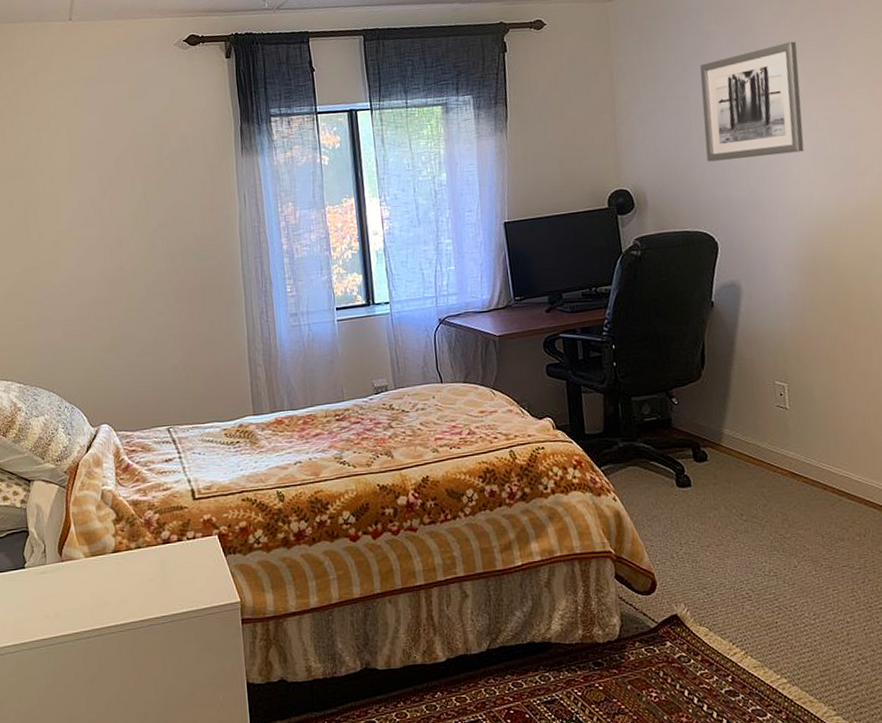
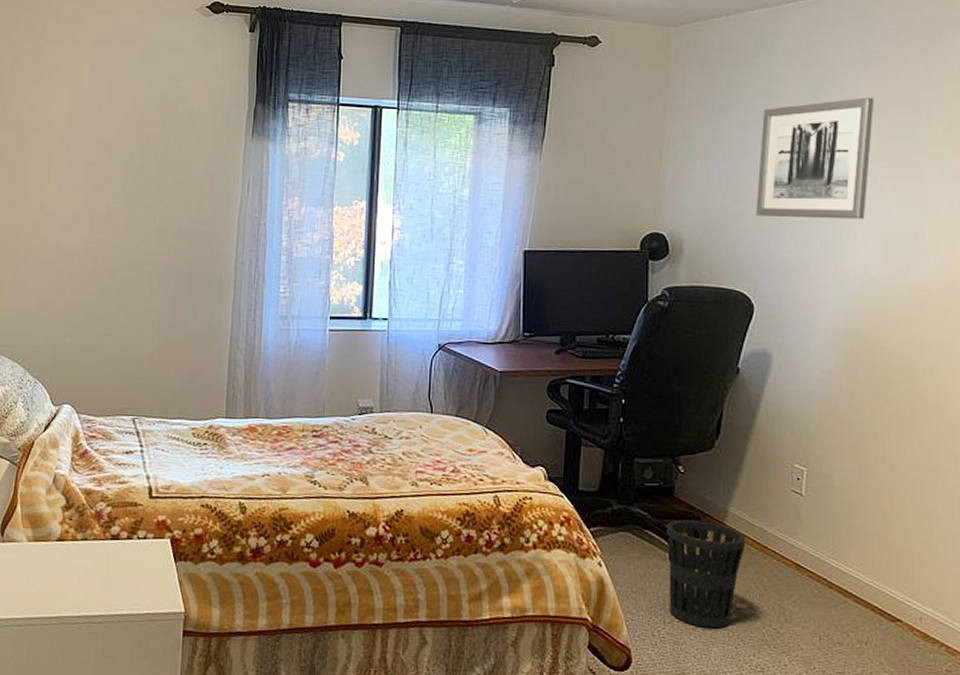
wastebasket: none [669,445,743,544] -> present [666,519,746,629]

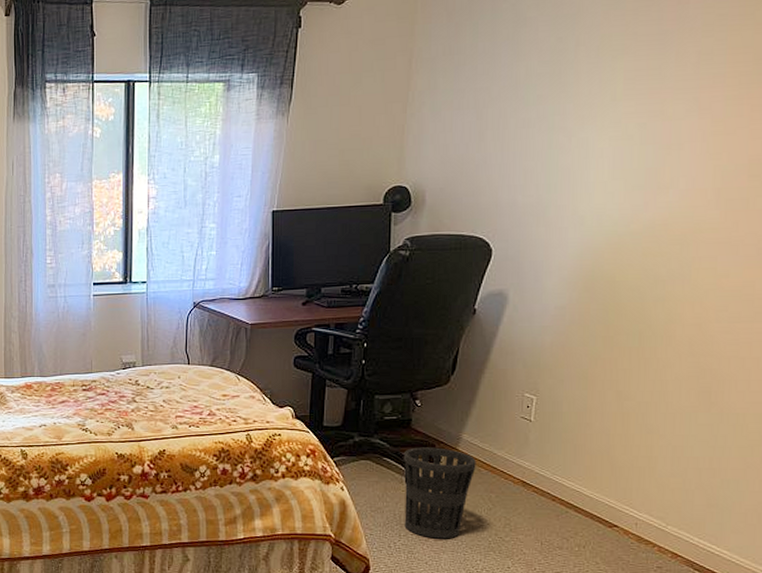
wall art: present [756,97,875,219] -> none [497,35,623,163]

